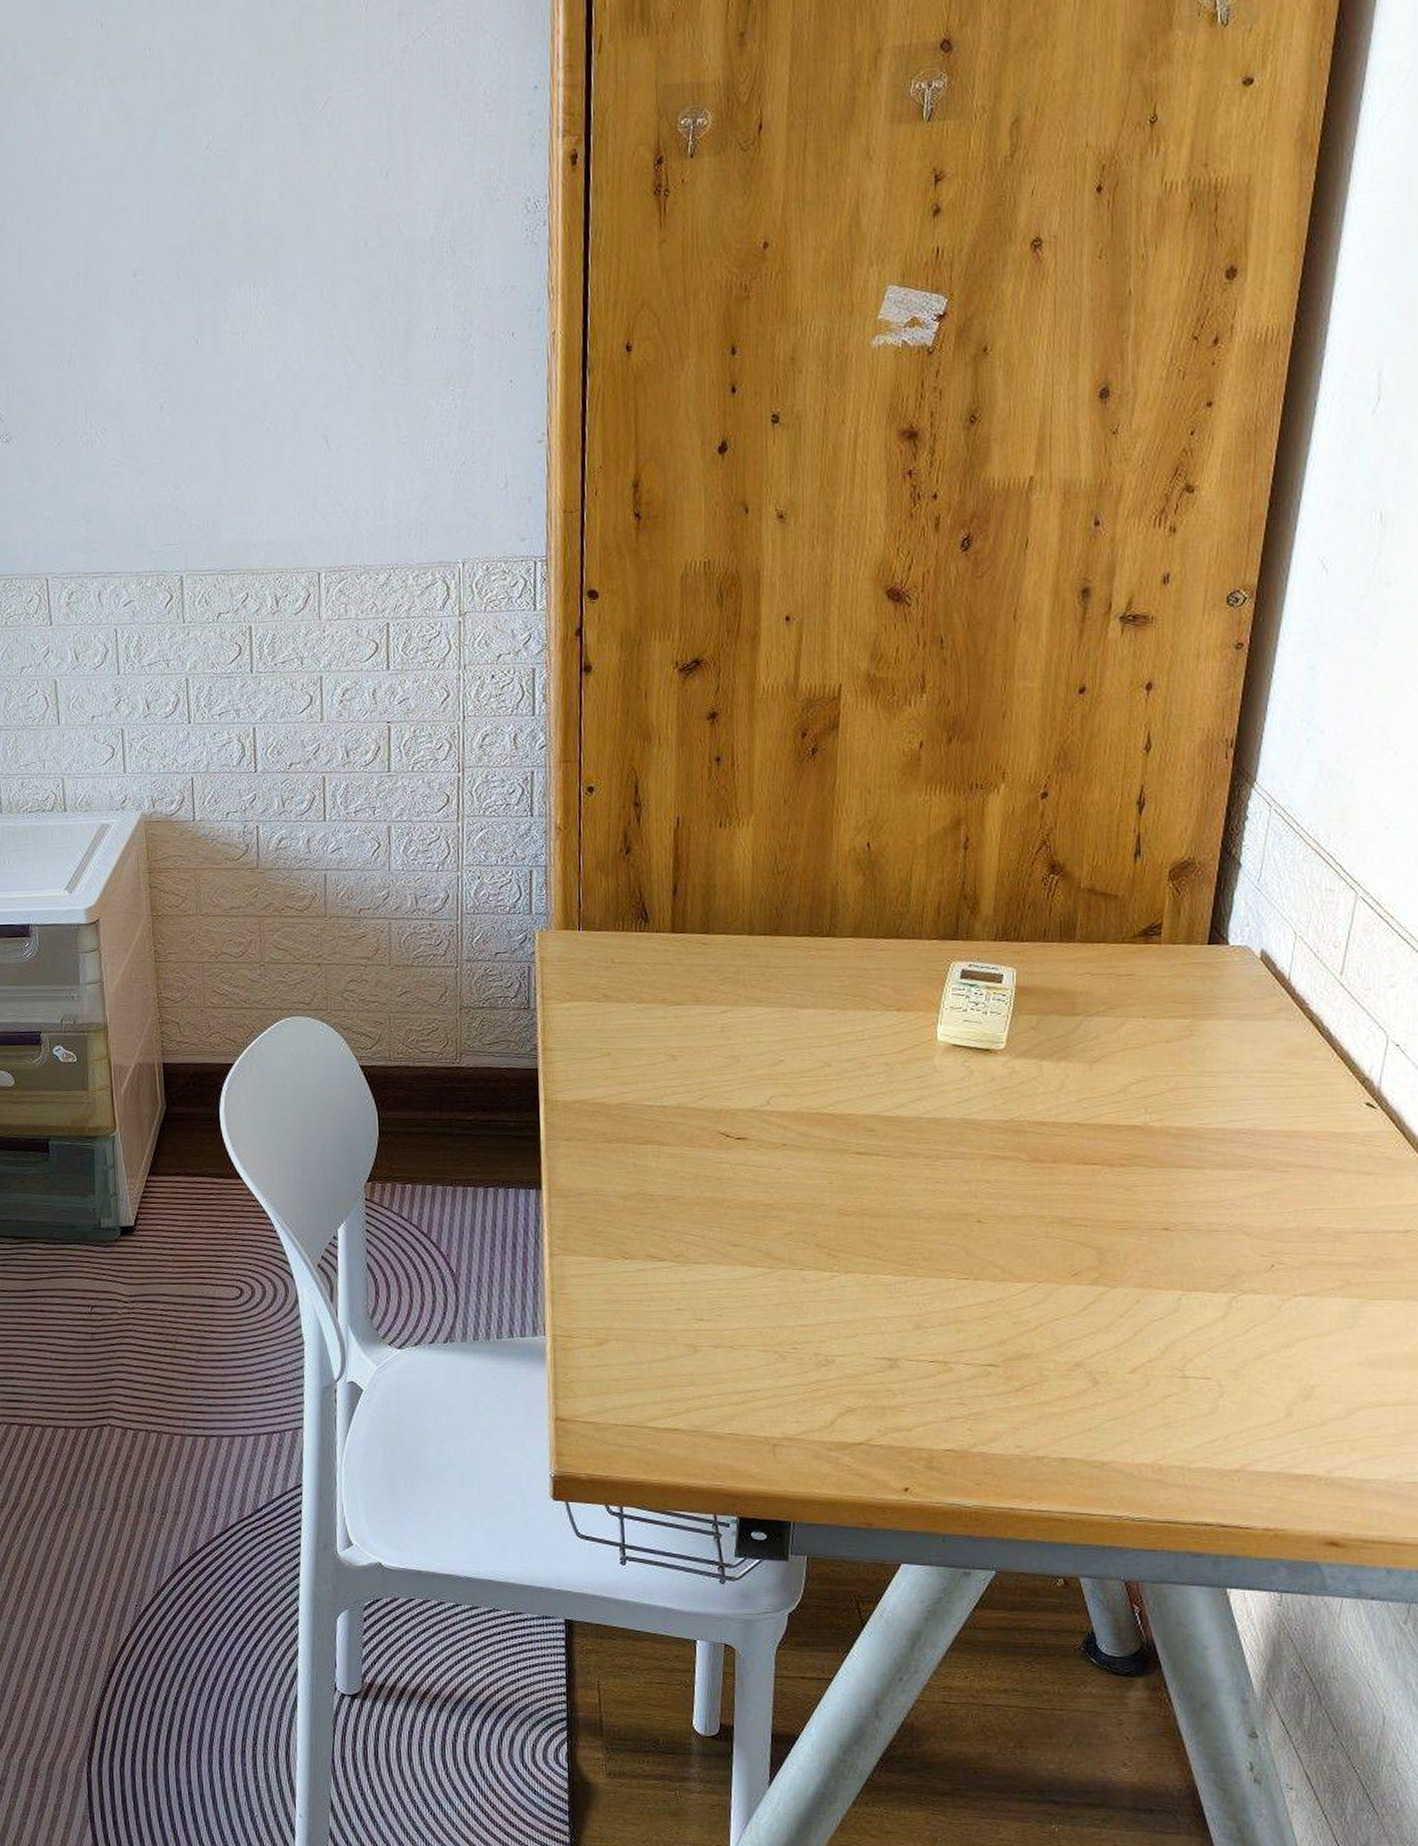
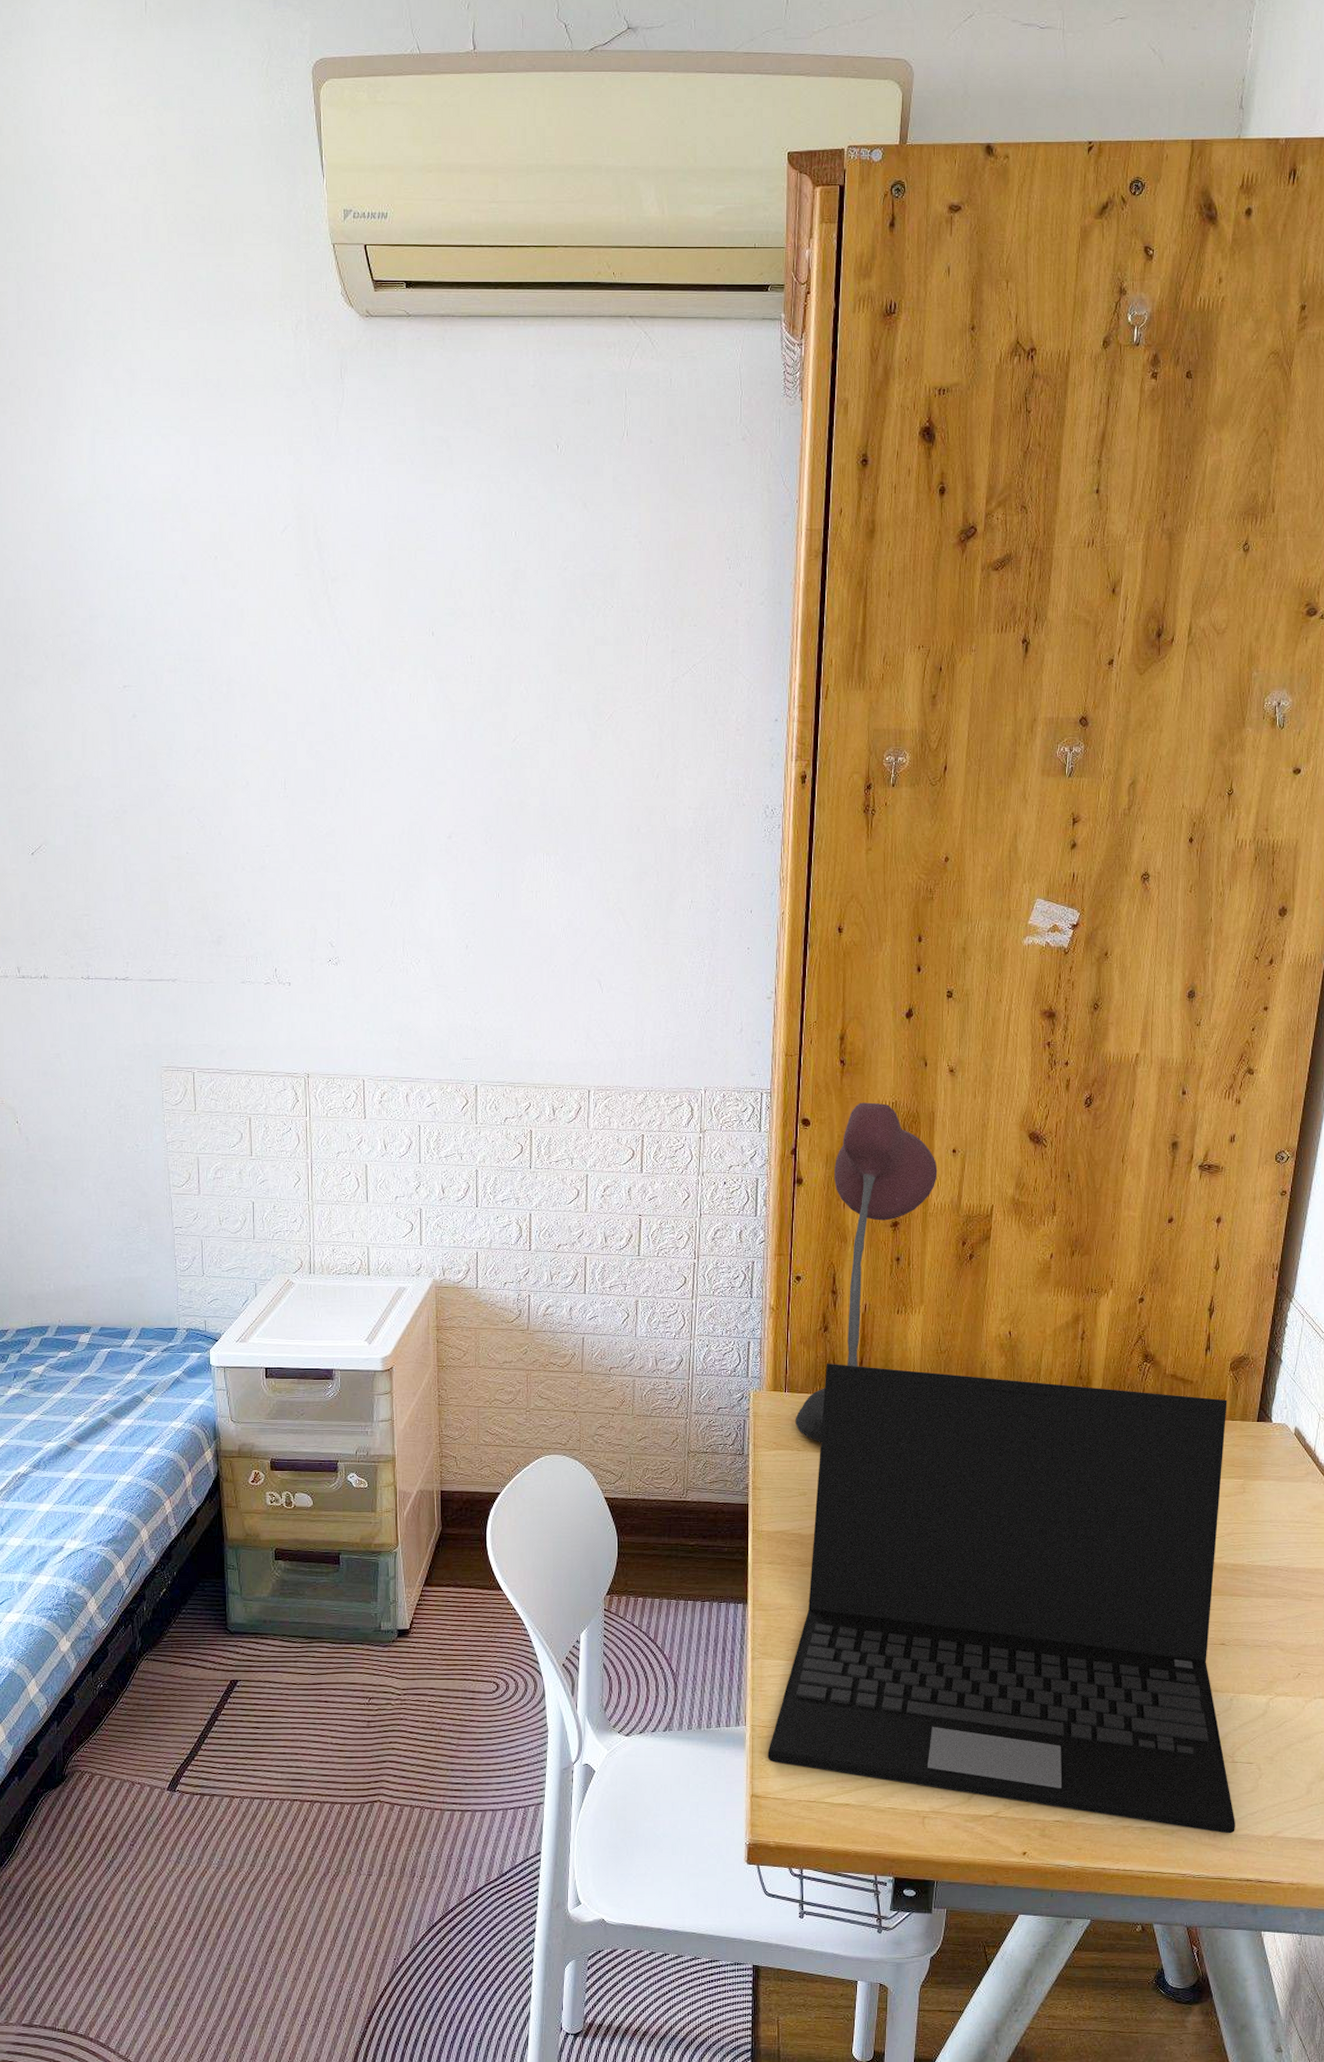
laptop: none [573,892,1188,1467] -> present [767,1363,1235,1834]
desk lamp: none [593,564,767,992] -> present [795,1102,938,1443]

